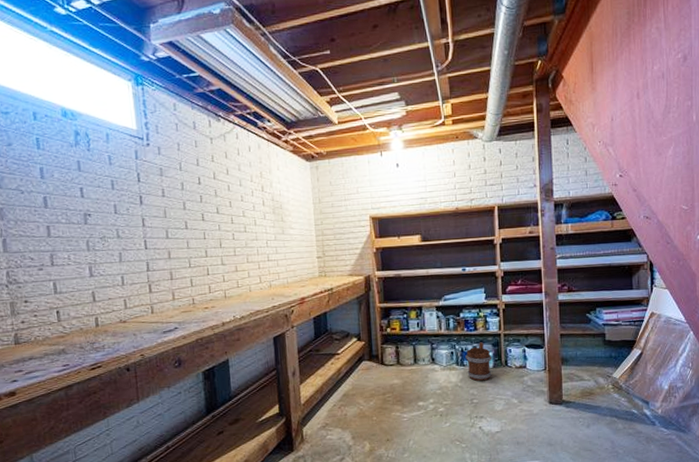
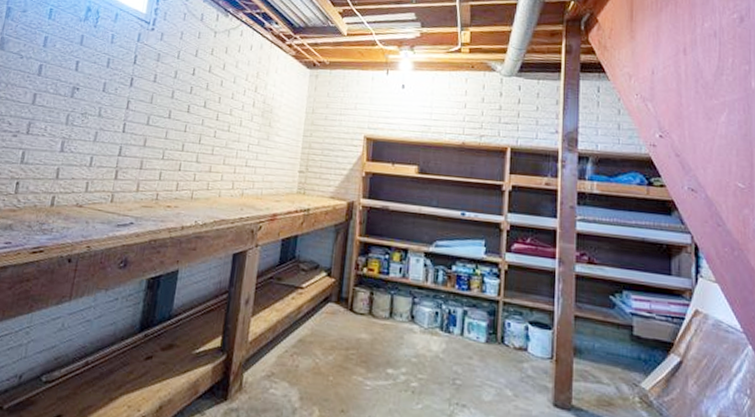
bucket: present [465,342,492,381] -> none [452,306,486,358]

